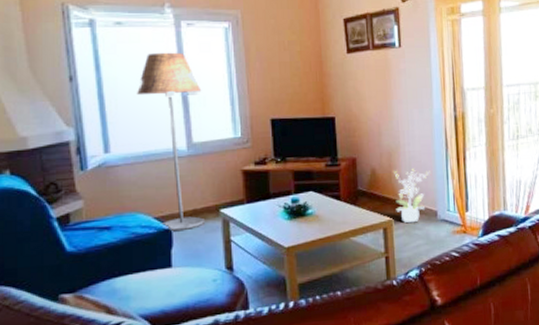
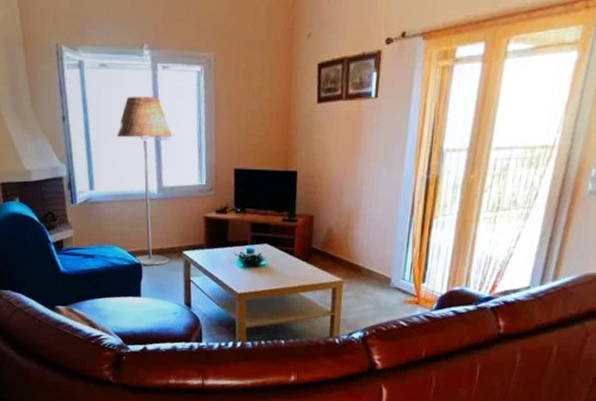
potted plant: present [392,168,430,224] -> none [348,231,390,287]

